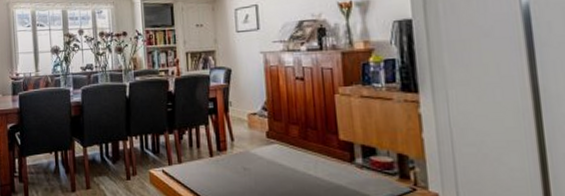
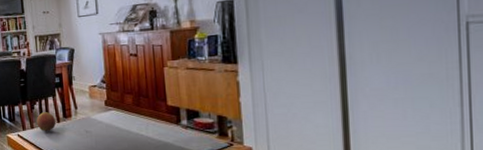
apple: none [185,144,209,167] -> present [36,112,56,131]

